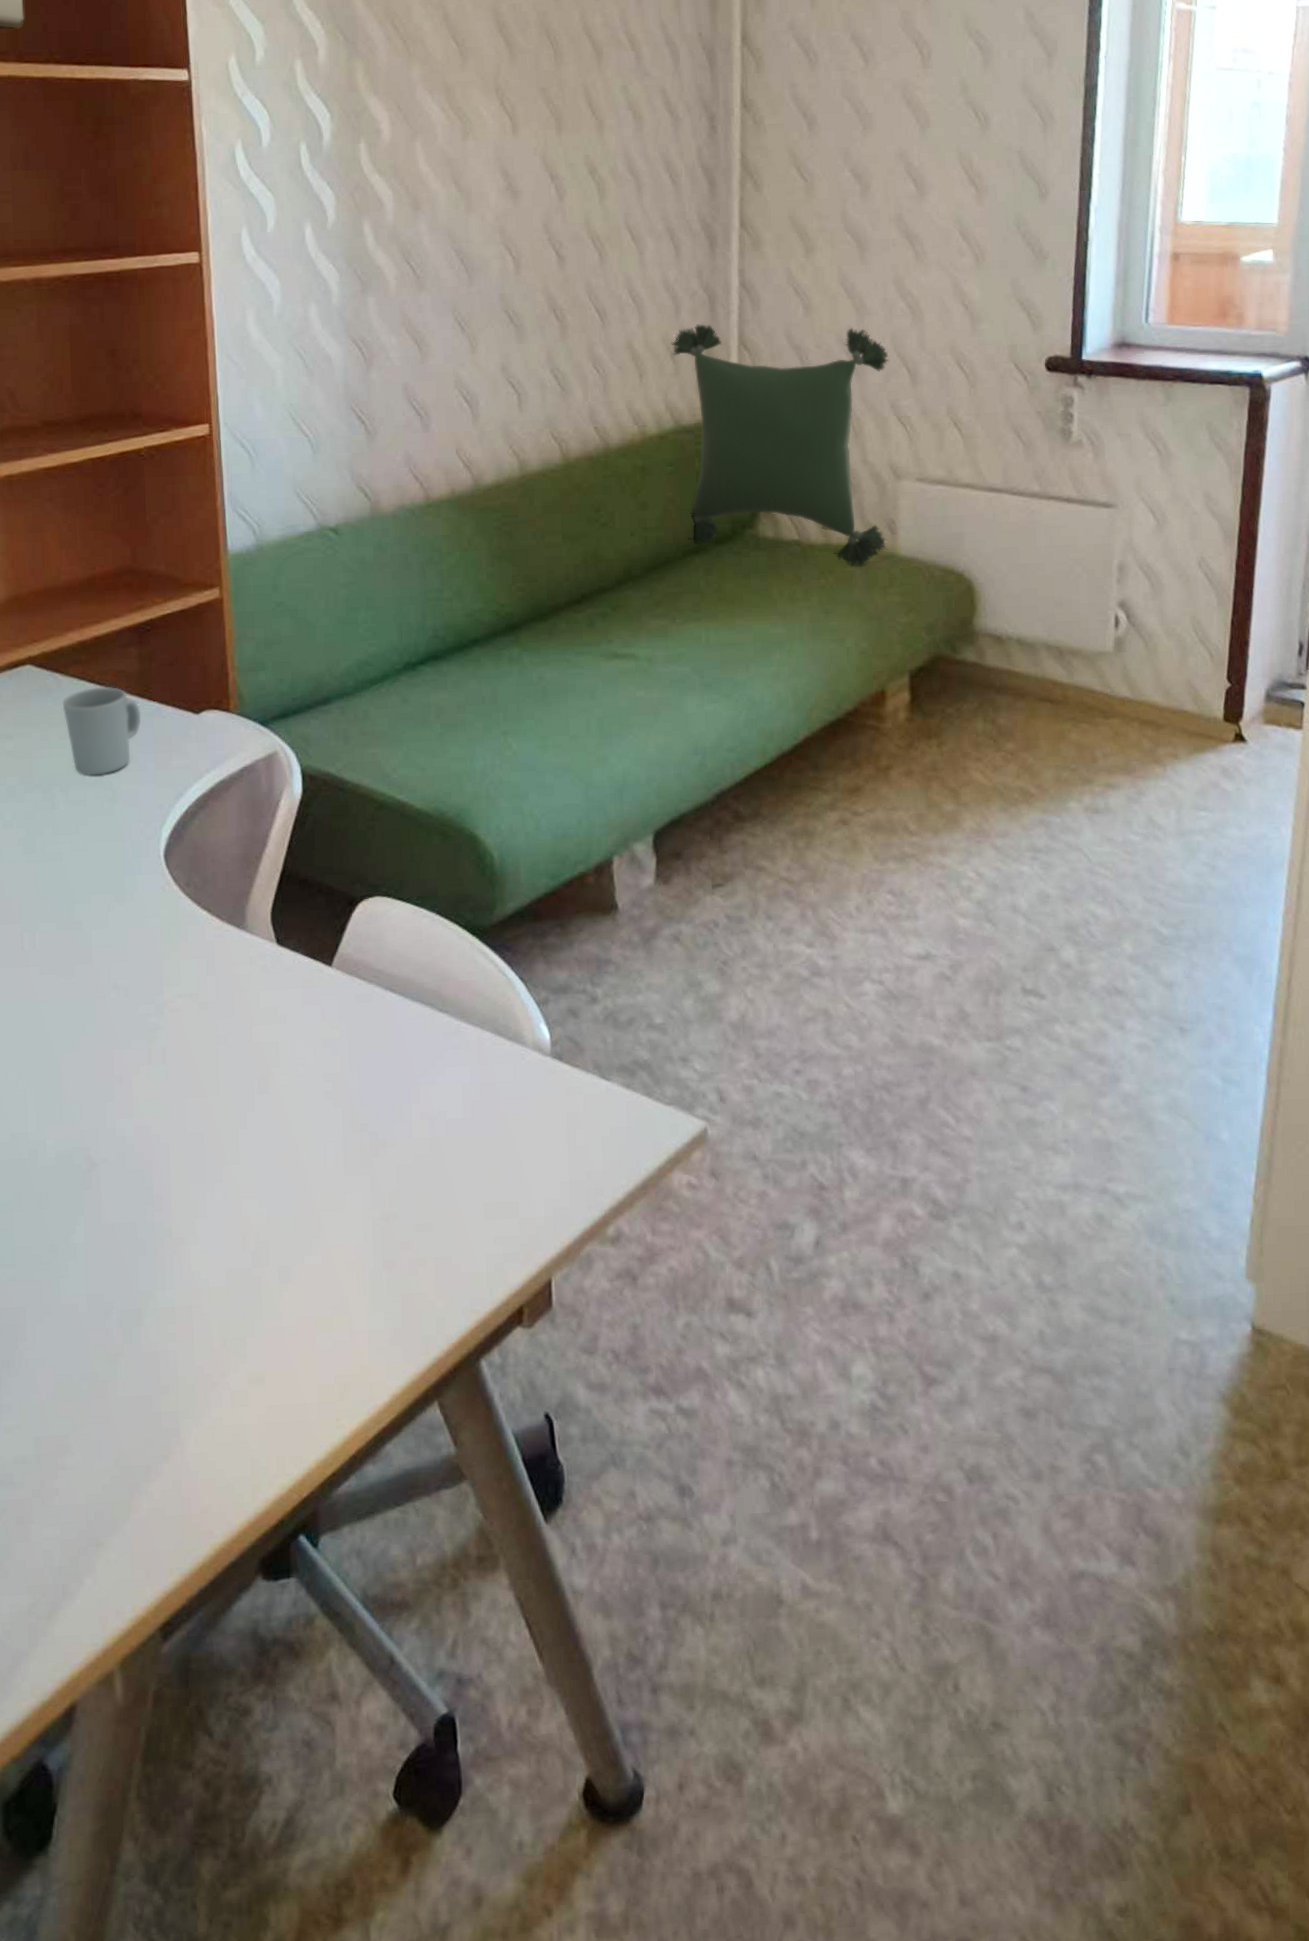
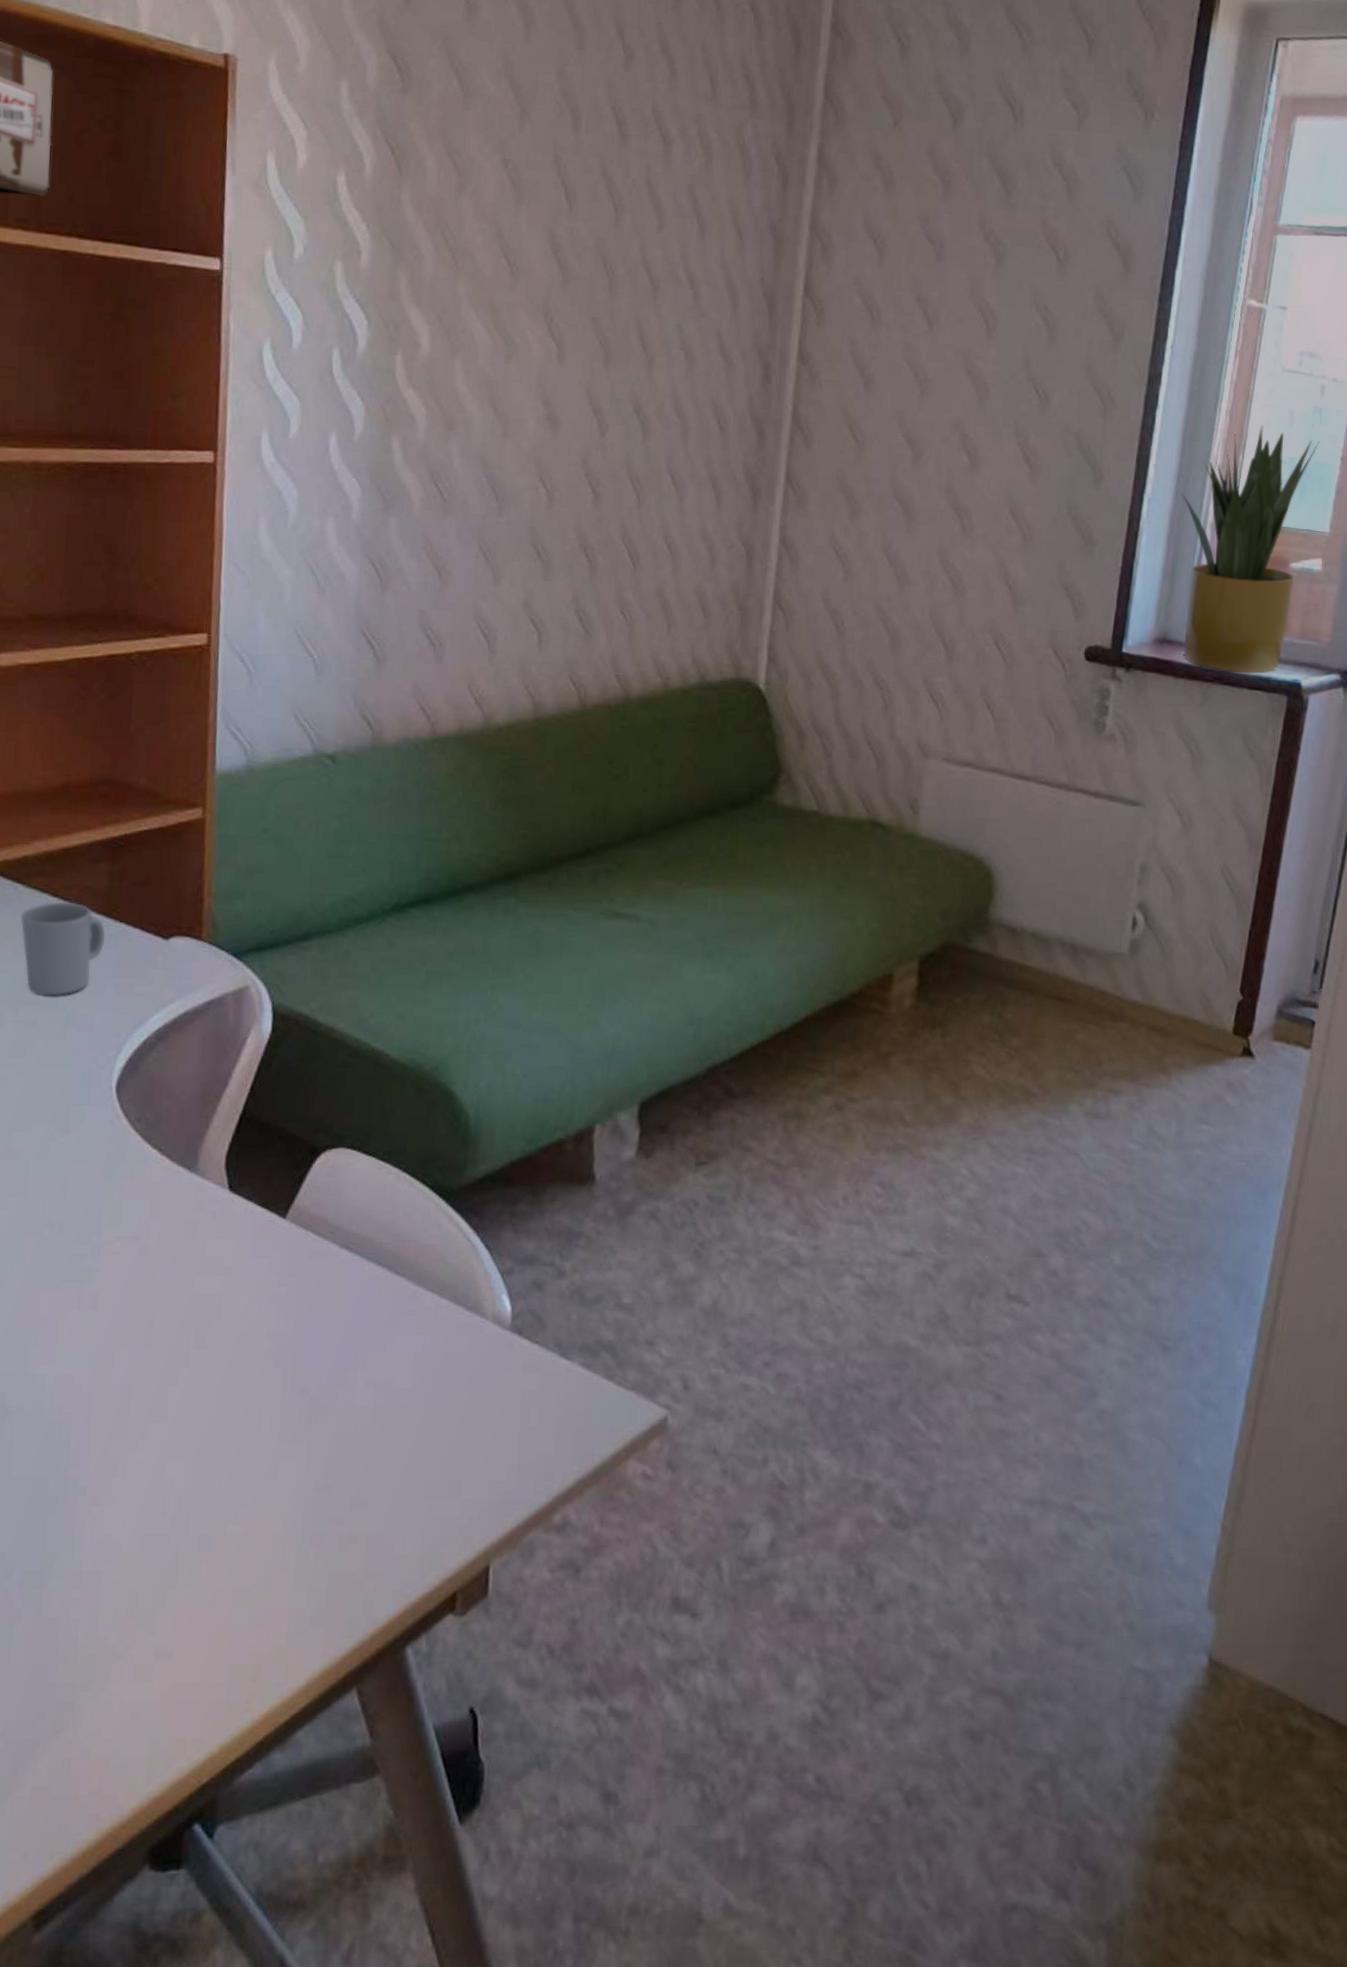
pillow: present [671,324,889,567] -> none [703,578,927,844]
planter: none [1126,124,1261,370] -> present [1180,425,1320,674]

